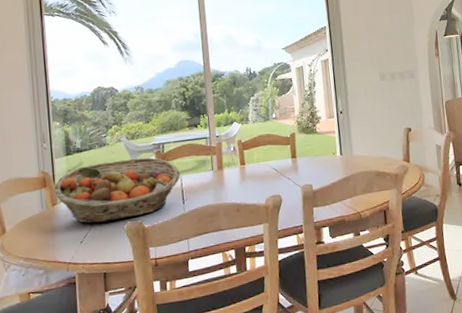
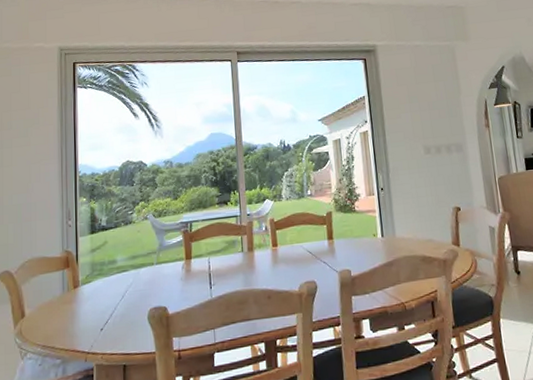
fruit basket: present [53,157,181,224] -> none [76,237,209,309]

